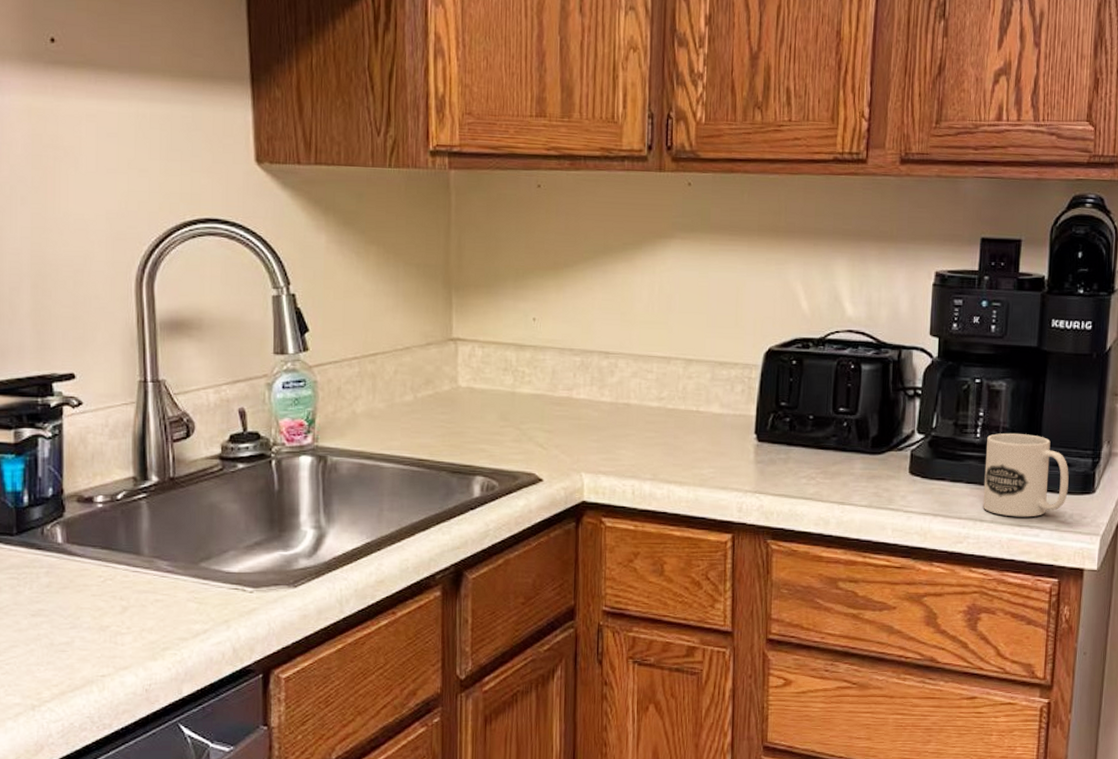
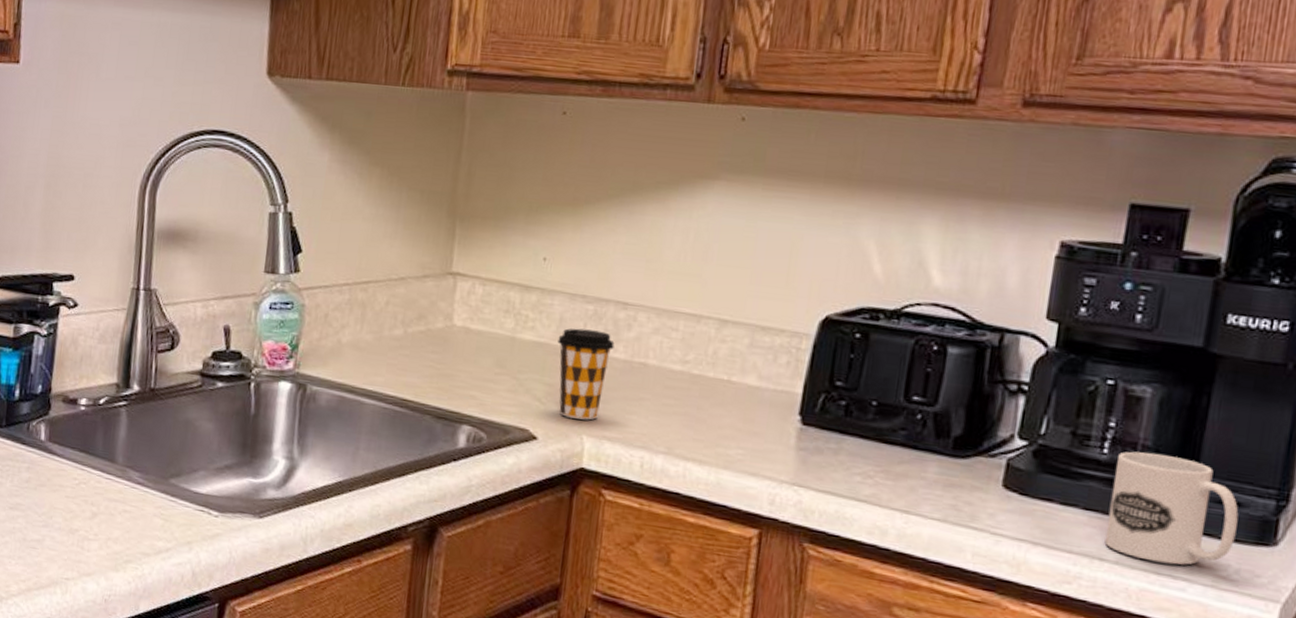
coffee cup: none [552,378,601,459] -> present [557,328,615,420]

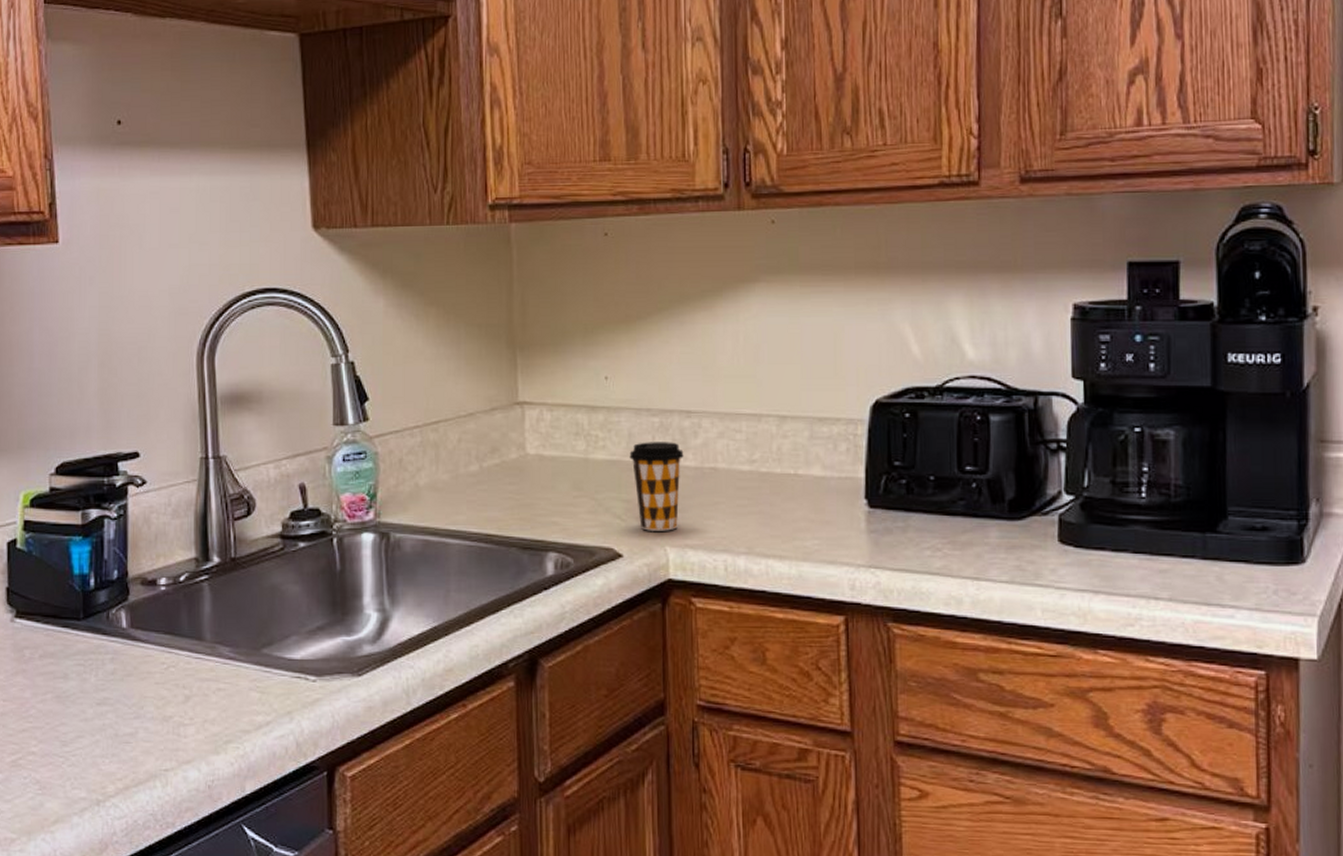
mug: present [1104,451,1239,566] -> none [1155,491,1269,594]

